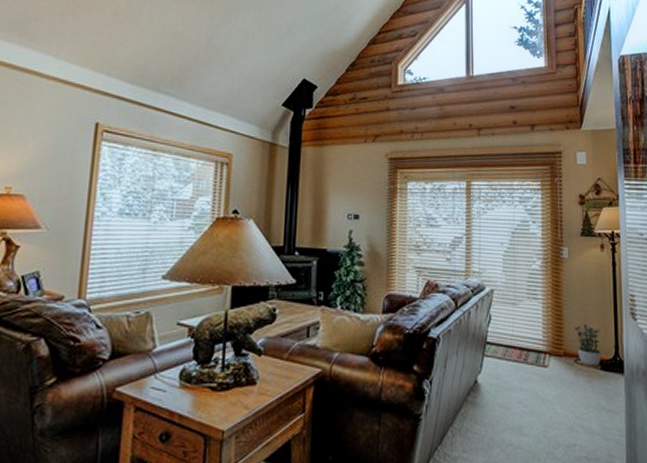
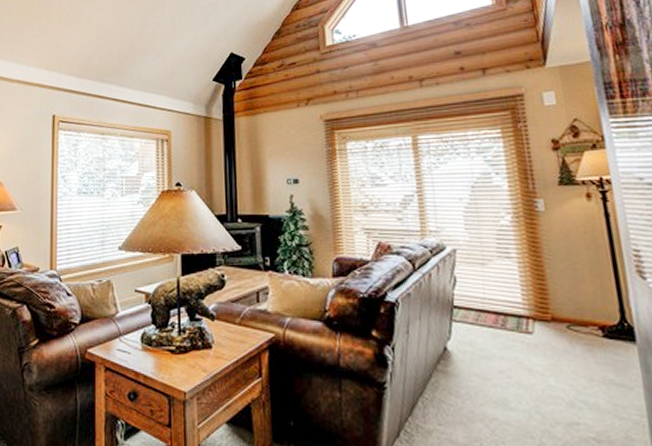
potted plant: present [574,324,601,365] -> none [561,285,603,332]

